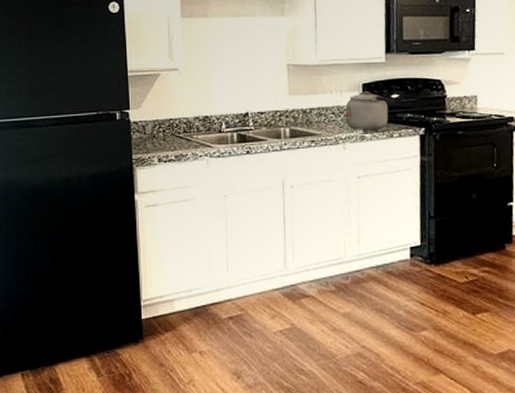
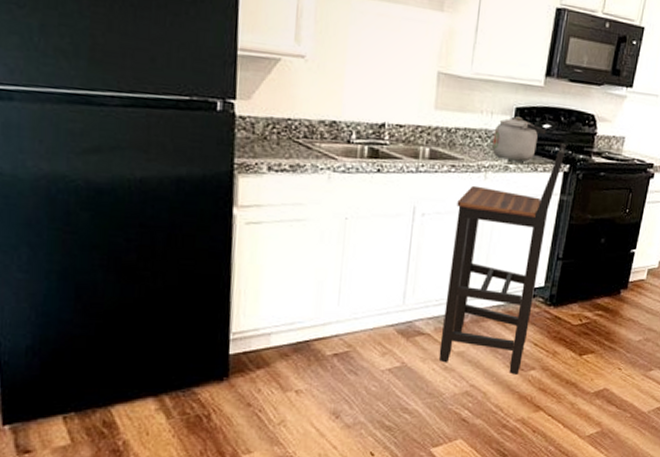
bar stool: none [321,109,419,335] -> present [439,143,567,375]

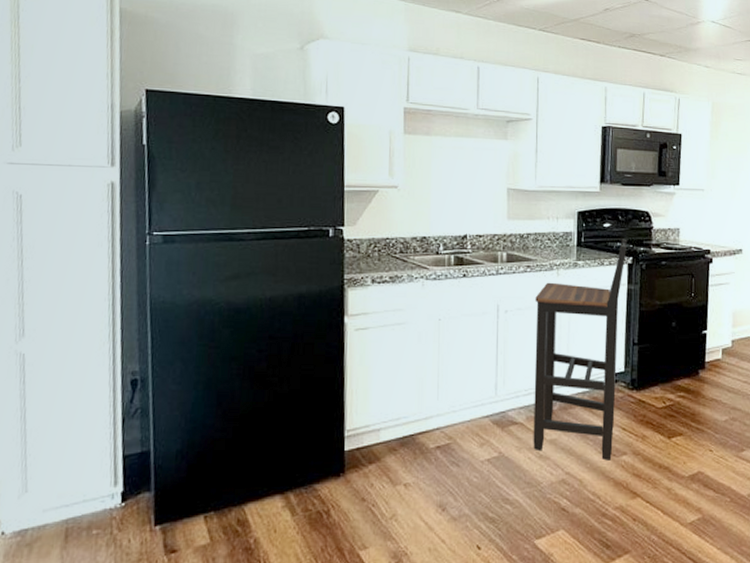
kettle: present [492,116,547,162] -> none [561,219,607,258]

